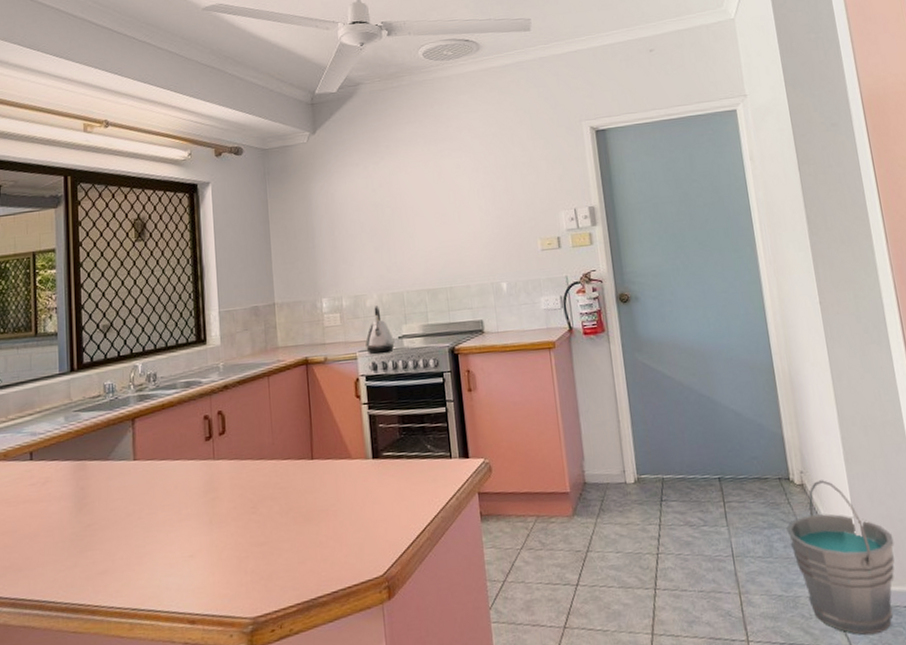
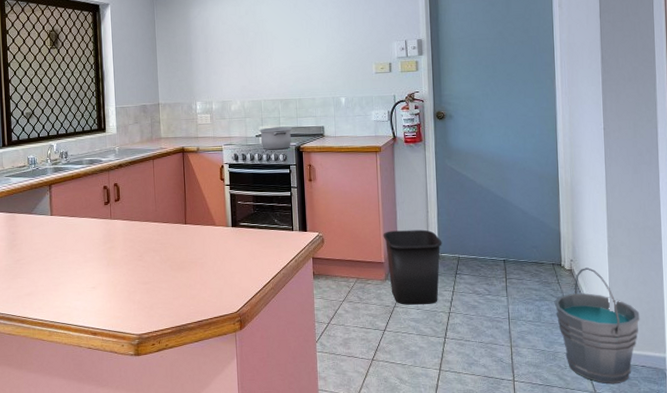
kettle: present [364,305,395,354] -> none [229,110,253,147]
cooking pot: none [402,323,444,355] -> present [259,126,293,150]
waste bin: none [565,445,642,548] -> present [383,229,442,305]

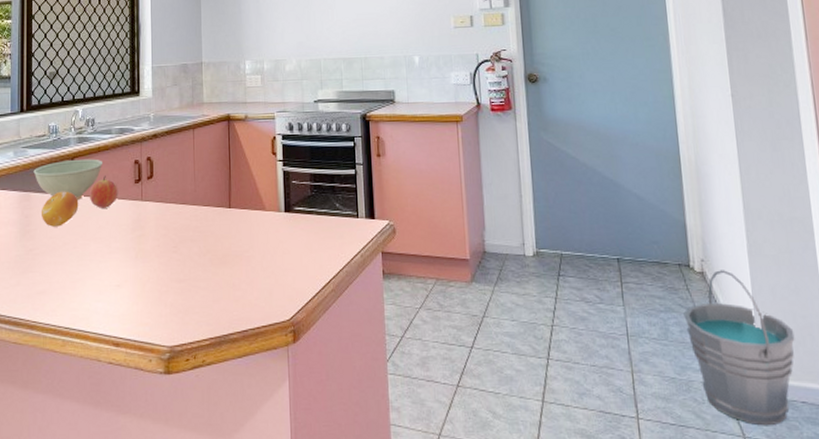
bowl: none [16,185,77,219] -> present [33,159,103,200]
fruit: none [25,212,57,241] -> present [40,191,79,227]
fruit: none [65,199,91,226] -> present [89,175,119,208]
cooking pot: present [259,126,293,150] -> none [318,90,358,119]
waste bin: present [383,229,442,305] -> none [467,218,540,315]

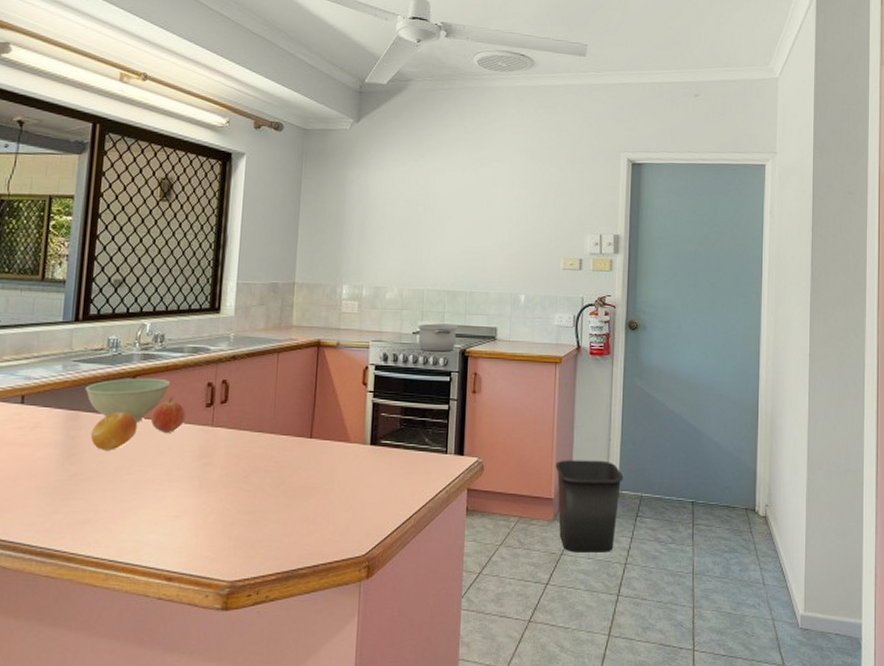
cooking pot: none [318,90,358,119] -> present [417,323,459,352]
waste bin: none [467,218,540,315] -> present [555,460,624,553]
bucket: present [683,270,795,426] -> none [745,515,836,656]

